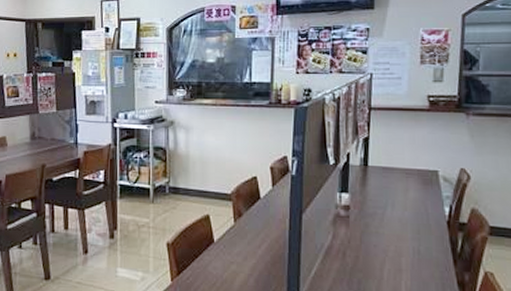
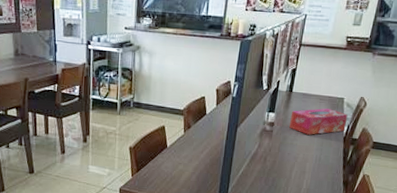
tissue box: none [370,185,448,220] -> present [289,108,348,135]

